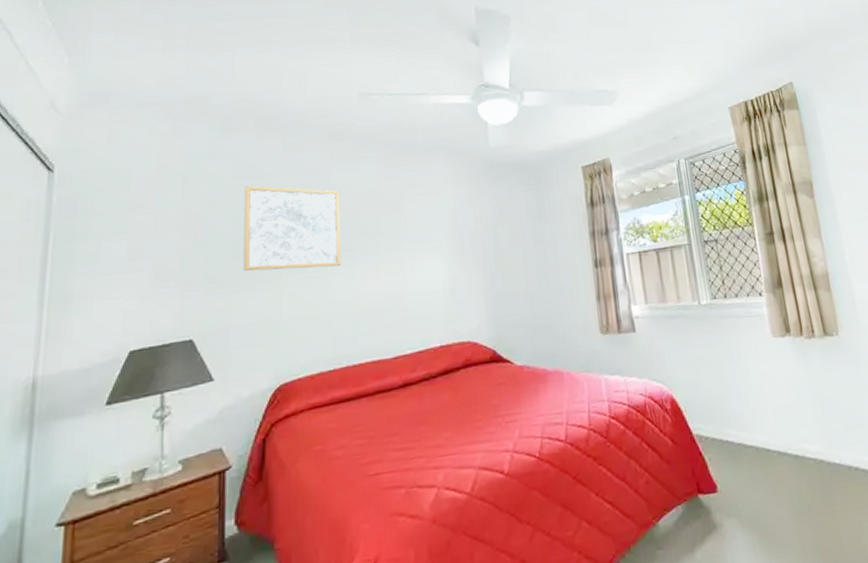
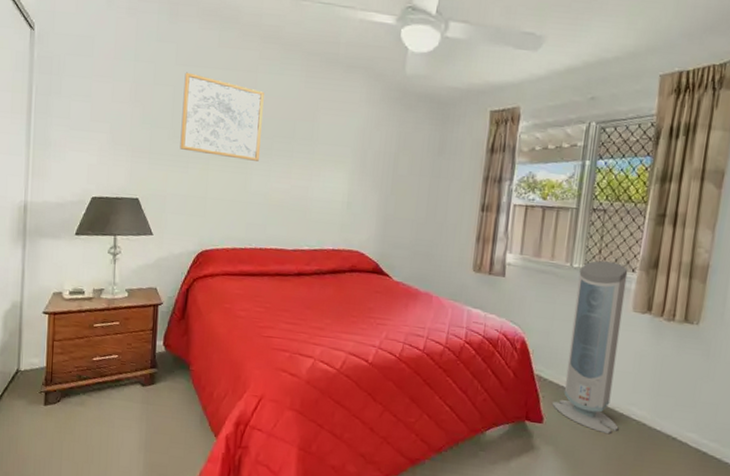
air purifier: none [709,290,798,485] -> present [553,261,628,435]

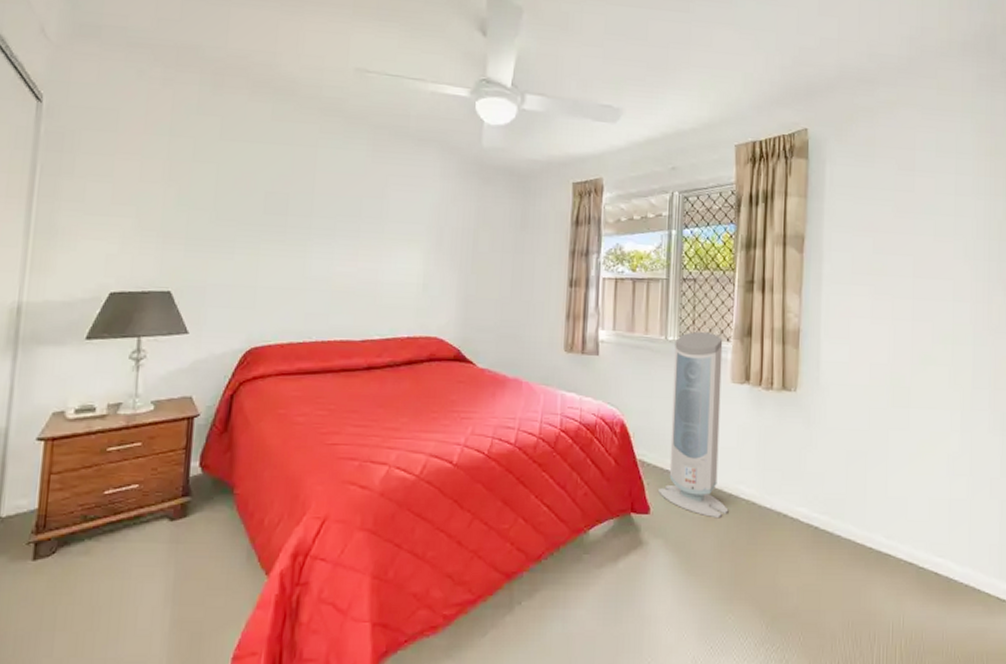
wall art: present [180,72,264,161] -> none [224,147,325,243]

